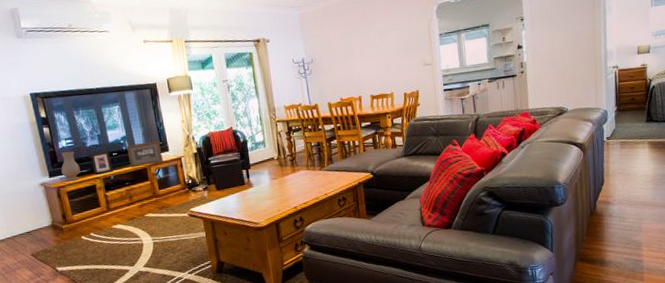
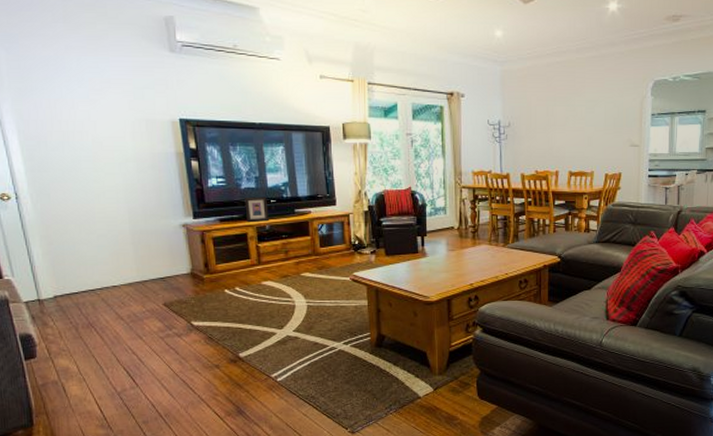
vase: present [61,151,81,182] -> none [208,191,231,227]
picture frame: present [126,140,163,168] -> none [287,192,328,219]

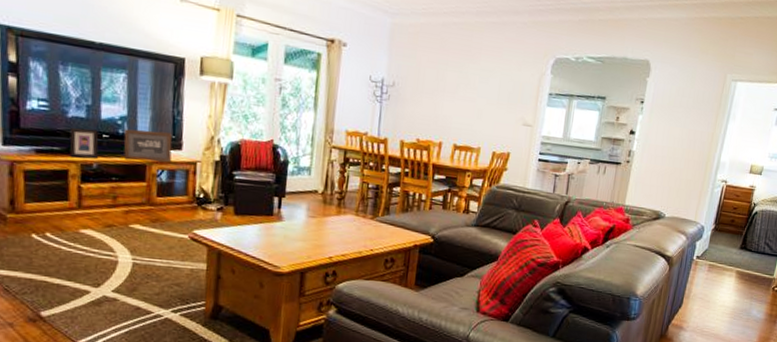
picture frame: none [287,192,328,219] -> present [123,129,172,163]

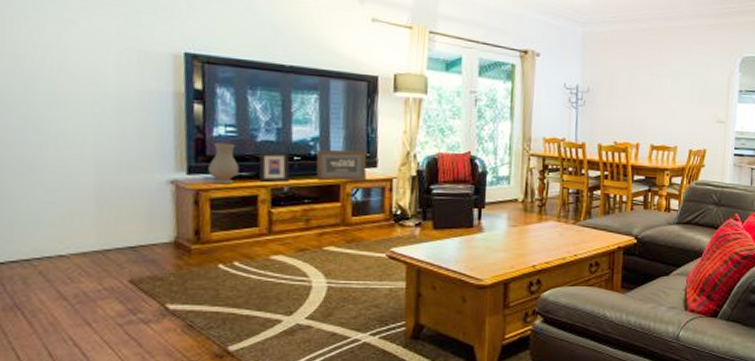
vase: none [22,115,51,159] -> present [208,142,239,186]

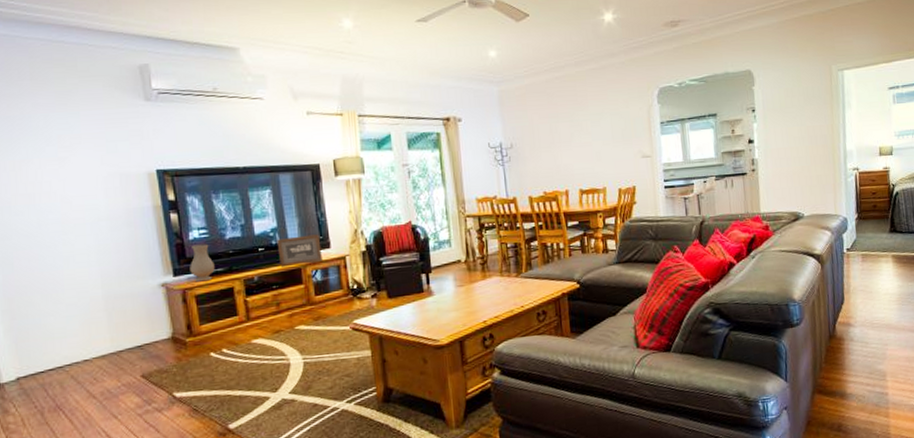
picture frame: present [259,151,290,183] -> none [230,245,257,276]

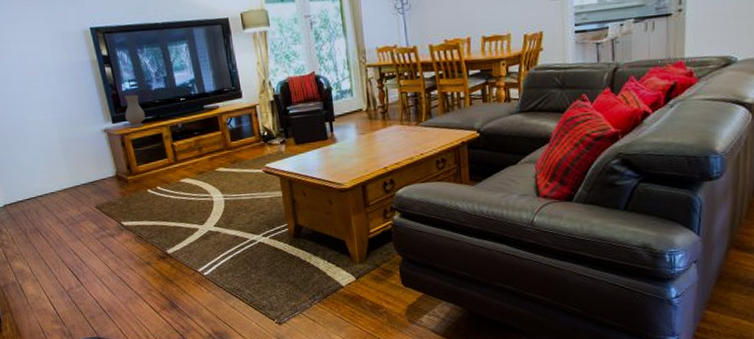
picture frame: present [277,234,322,268] -> none [195,85,236,116]

